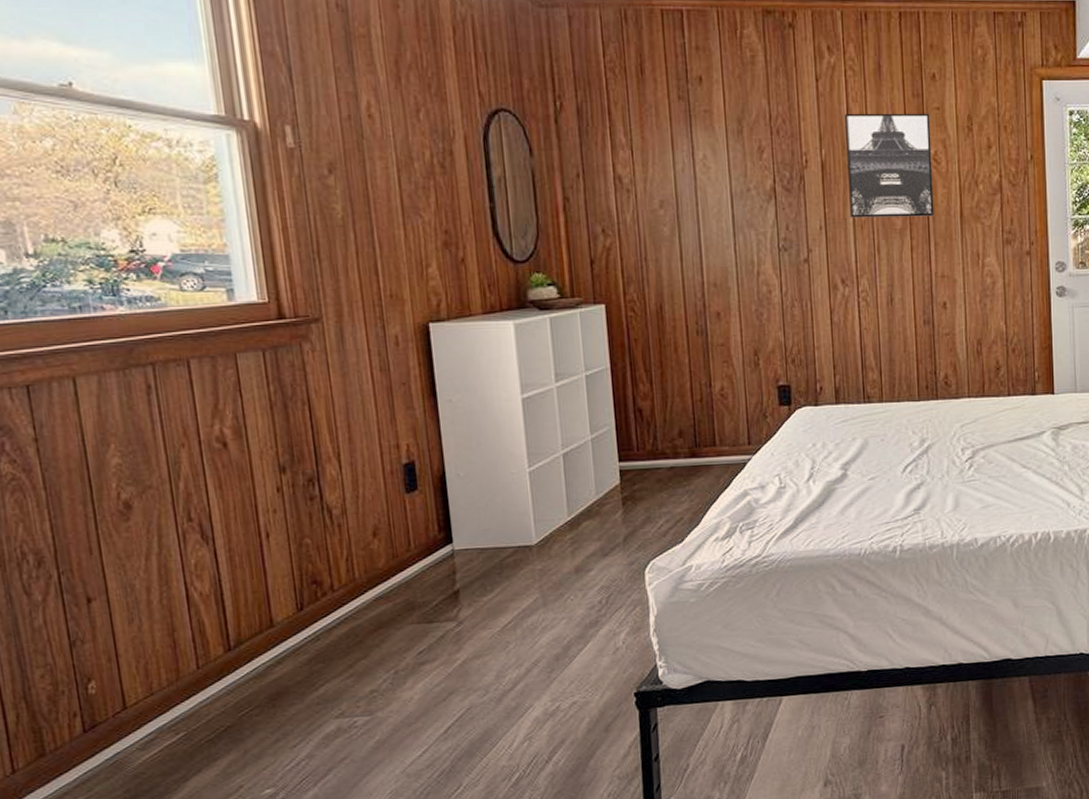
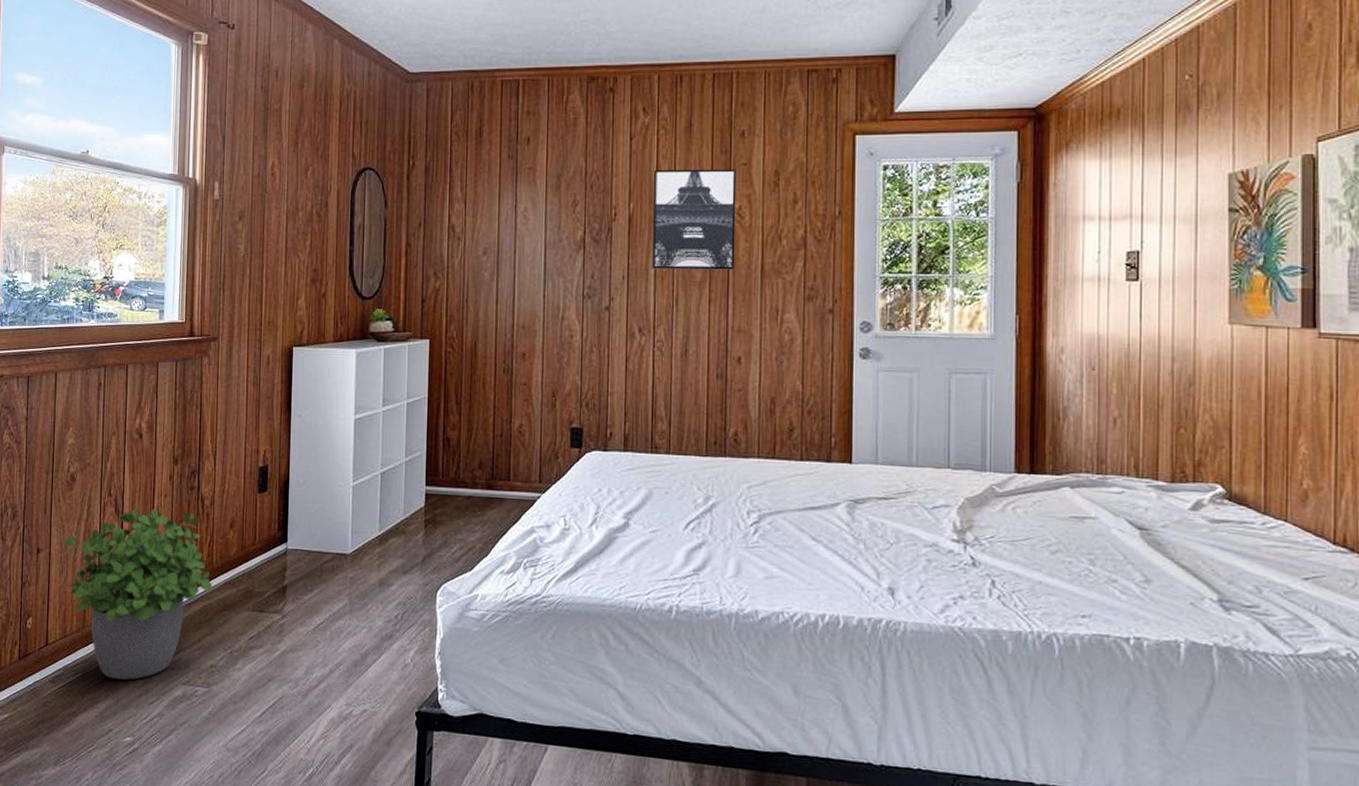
potted plant: none [128,526,360,730] -> present [64,508,213,680]

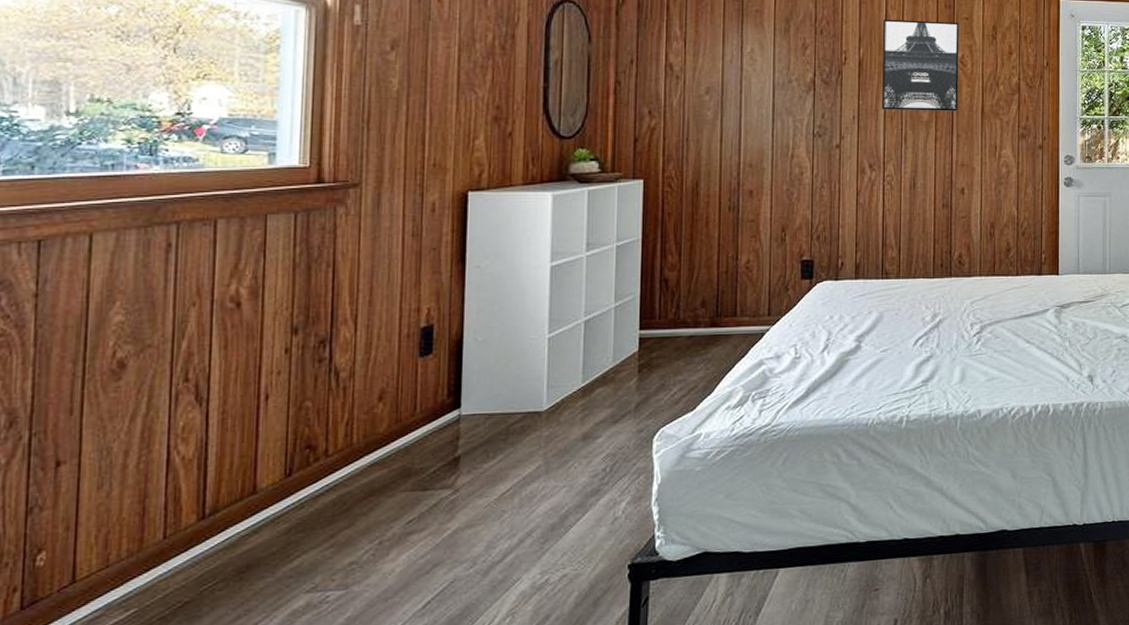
potted plant: present [64,508,213,680] -> none [105,388,353,606]

